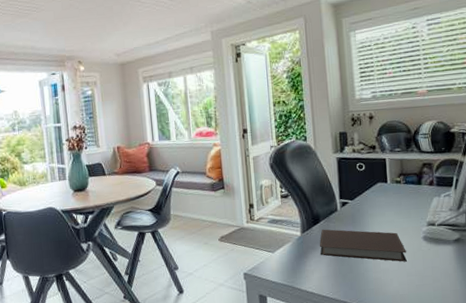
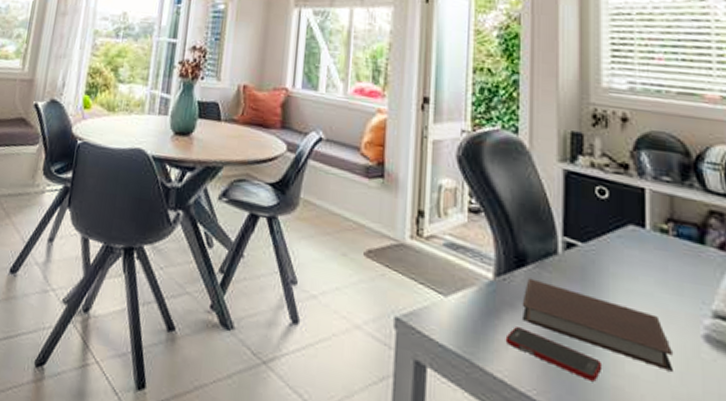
cell phone: none [311,259,368,279] -> present [505,327,603,382]

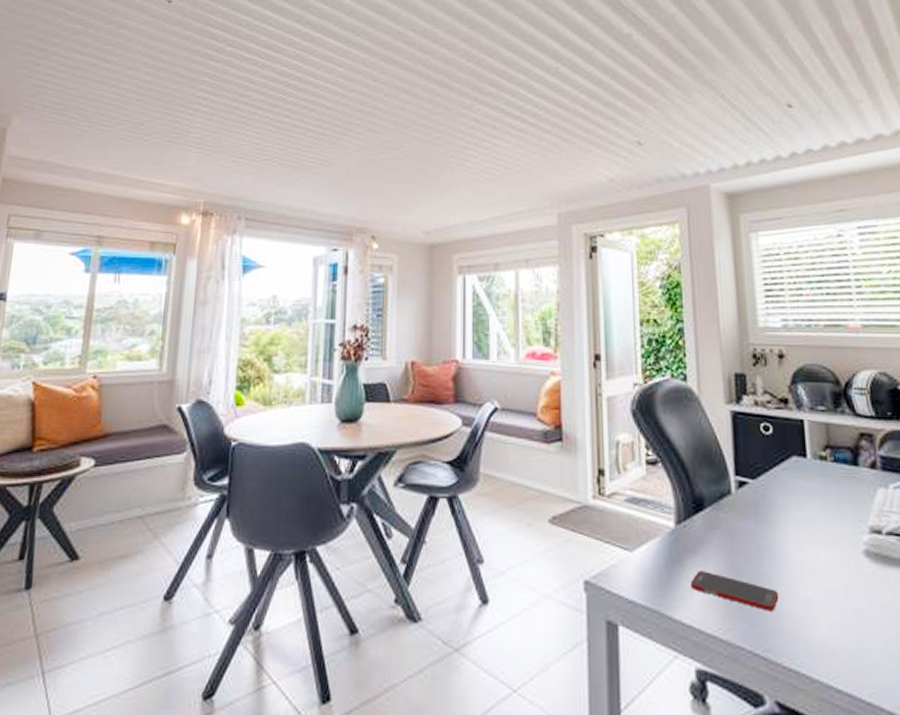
notebook: present [521,278,673,371] -> none [702,521,840,589]

